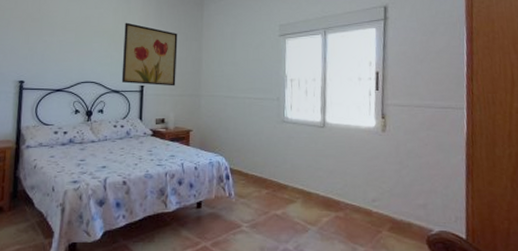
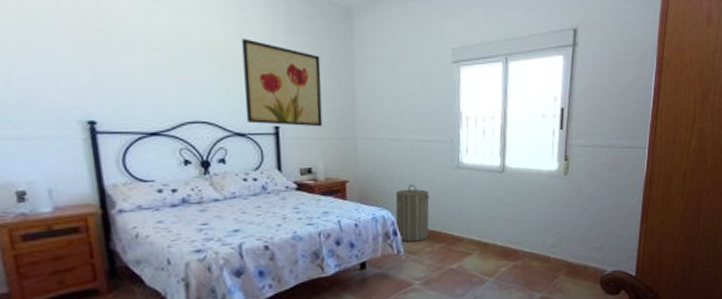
laundry hamper: none [228,135,258,186] -> present [395,184,429,242]

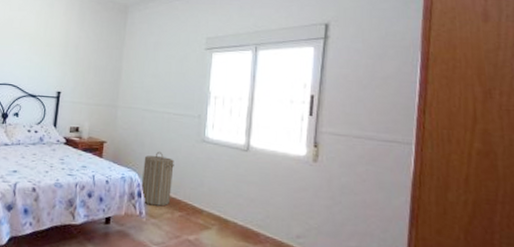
wall art: present [241,38,323,127] -> none [38,26,99,95]

